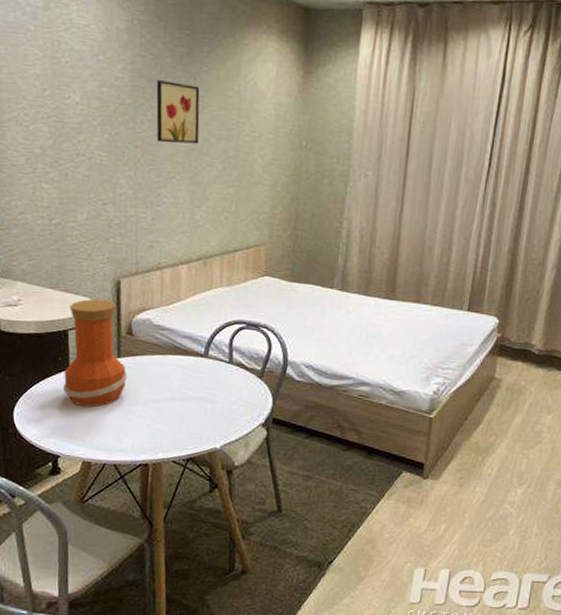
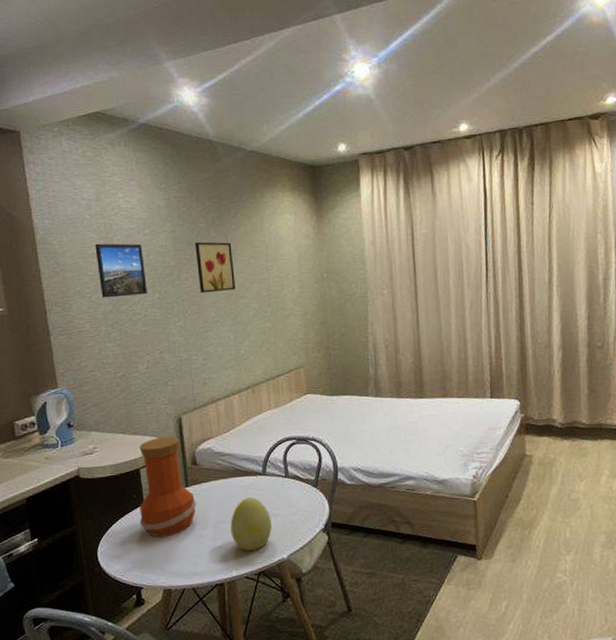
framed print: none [38,62,96,133] -> present [95,243,148,298]
decorative egg: none [162,378,208,435] -> present [230,496,272,551]

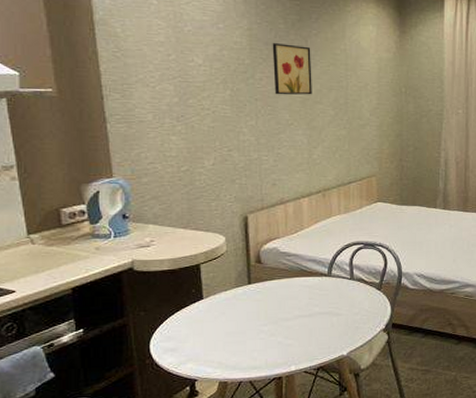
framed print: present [95,243,148,298] -> none [162,31,218,90]
vase: present [139,436,196,538] -> none [197,234,258,332]
decorative egg: present [230,496,272,551] -> none [292,296,334,347]

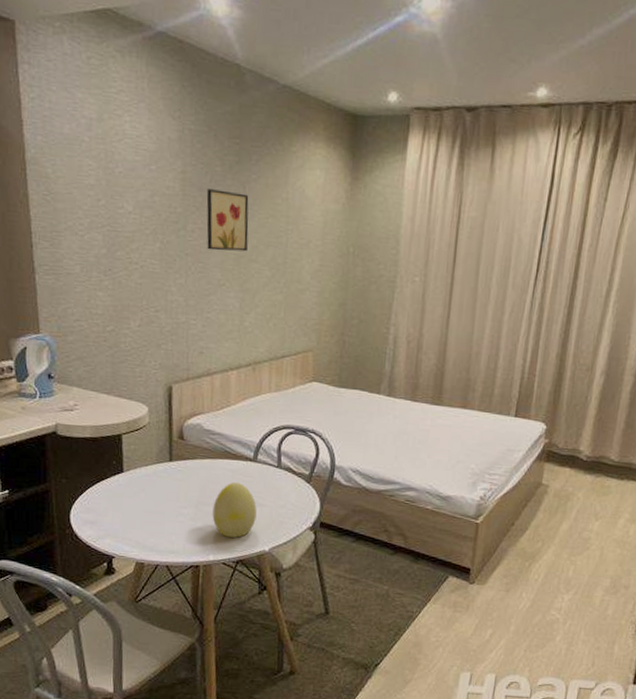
decorative egg: none [292,296,334,347] -> present [212,481,257,538]

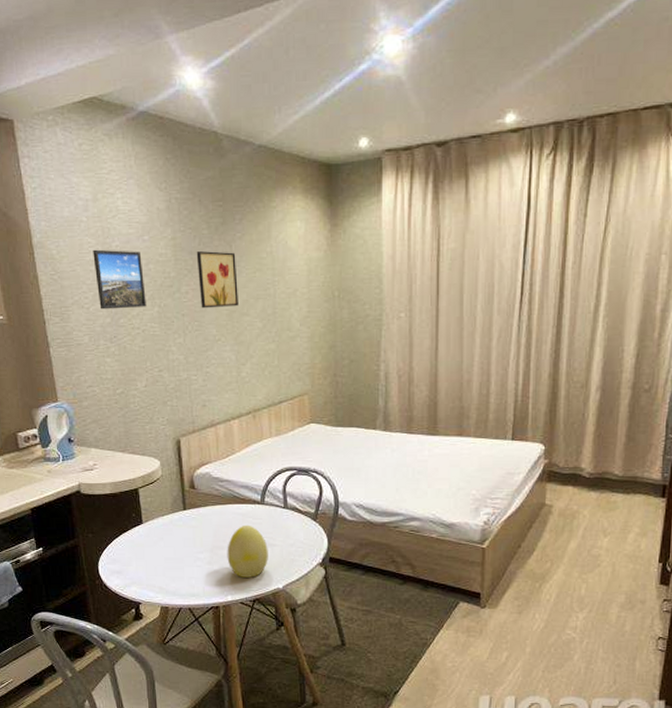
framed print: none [92,173,148,242] -> present [92,249,147,310]

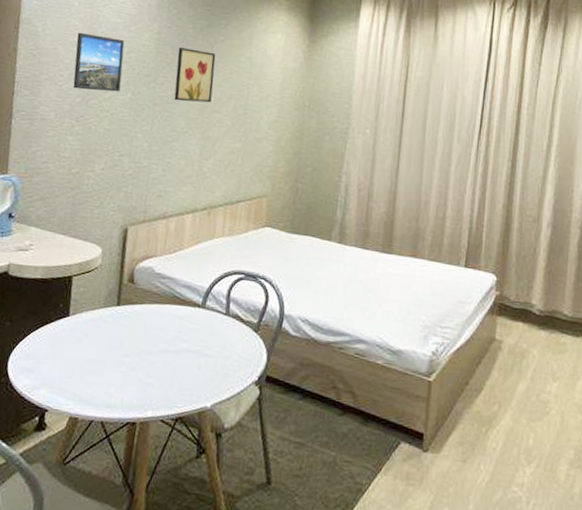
decorative egg: present [227,525,268,578] -> none [154,329,202,392]

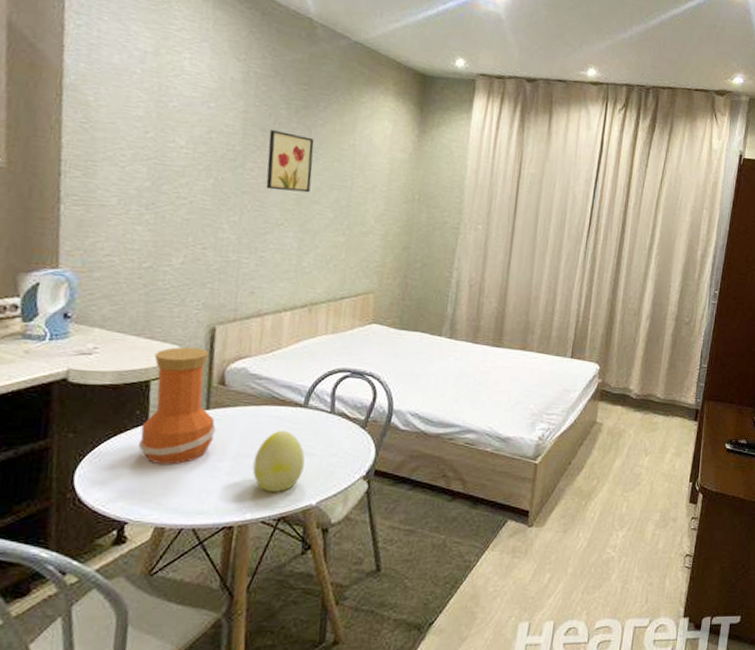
vase: none [60,245,125,357] -> present [138,346,216,465]
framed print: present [72,32,125,92] -> none [139,105,203,177]
decorative egg: none [154,329,202,392] -> present [252,430,305,492]

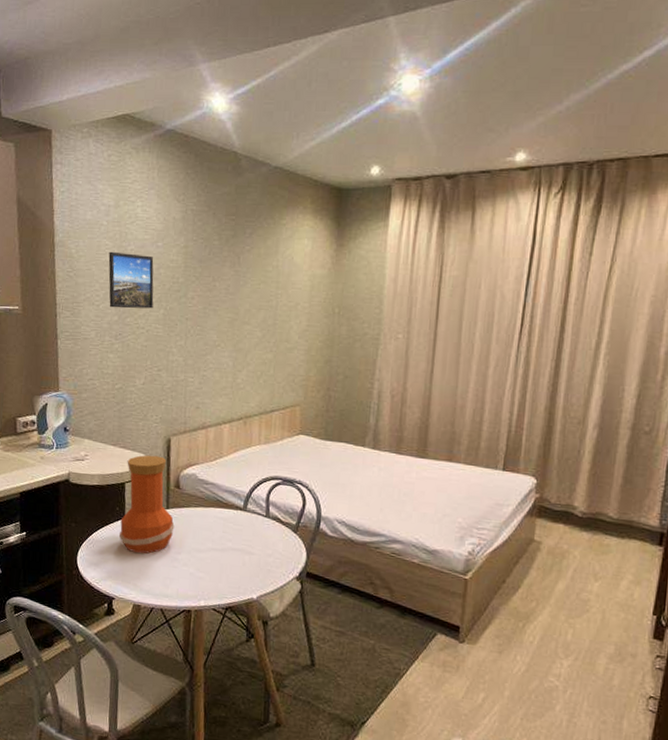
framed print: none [139,105,203,177] -> present [108,251,154,309]
decorative egg: present [252,430,305,492] -> none [204,529,246,585]
wall art: present [266,130,315,193] -> none [204,260,243,315]

